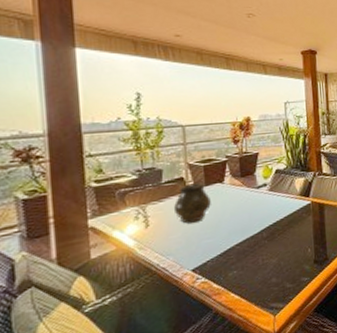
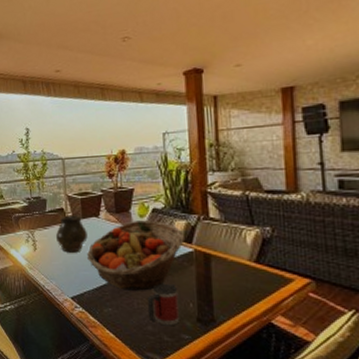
fruit basket: none [210,180,303,251] -> present [87,220,184,291]
mug: none [271,235,300,275] -> present [147,284,179,326]

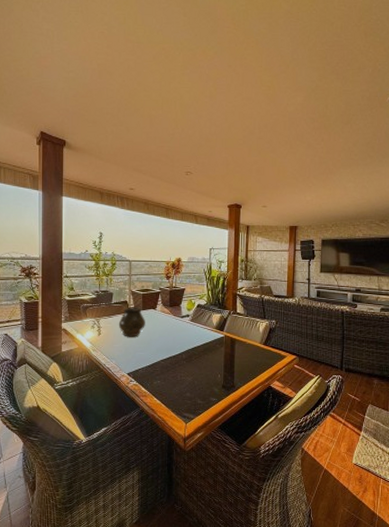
fruit basket: present [87,220,184,291] -> none [144,313,218,367]
mug: present [147,284,179,326] -> none [187,361,211,392]

